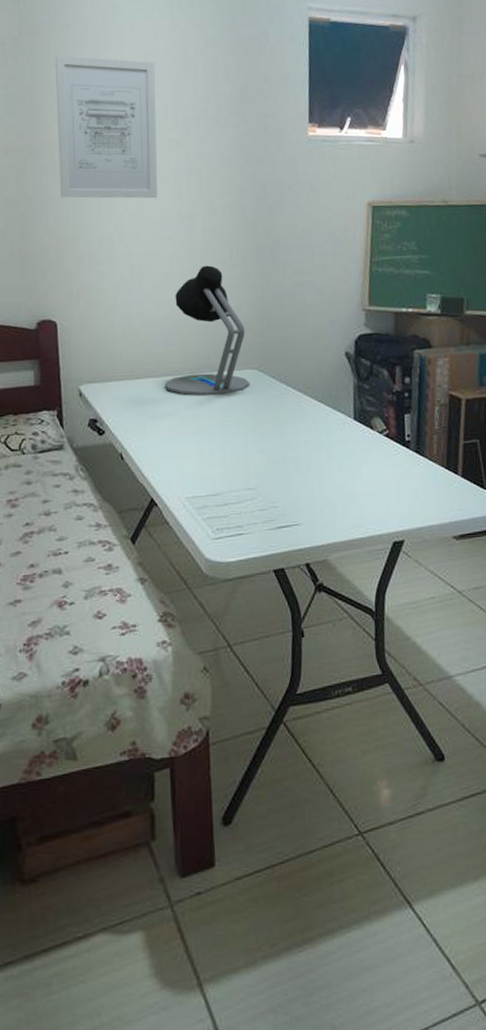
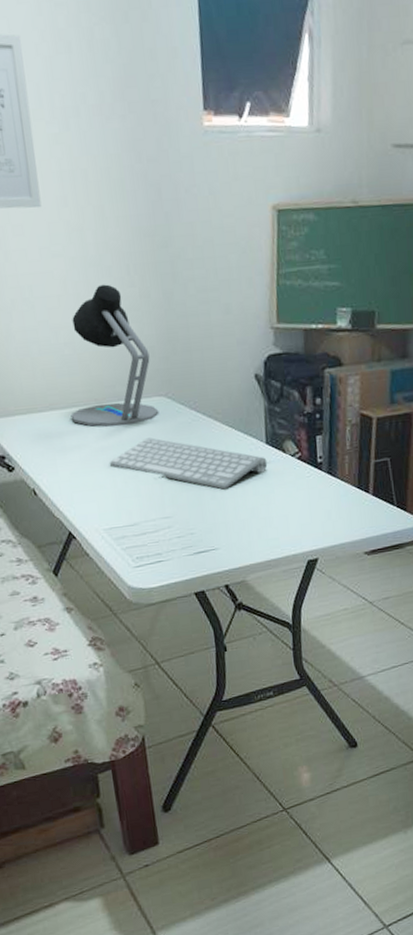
computer keyboard: none [197,408,355,463] -> present [109,437,268,490]

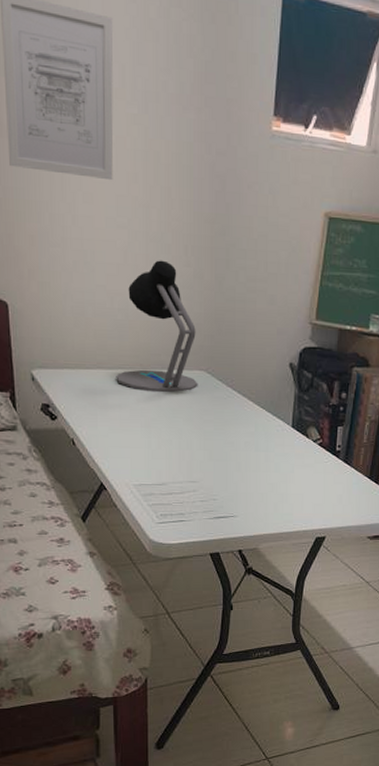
computer keyboard: present [109,437,268,490] -> none [146,407,291,463]

